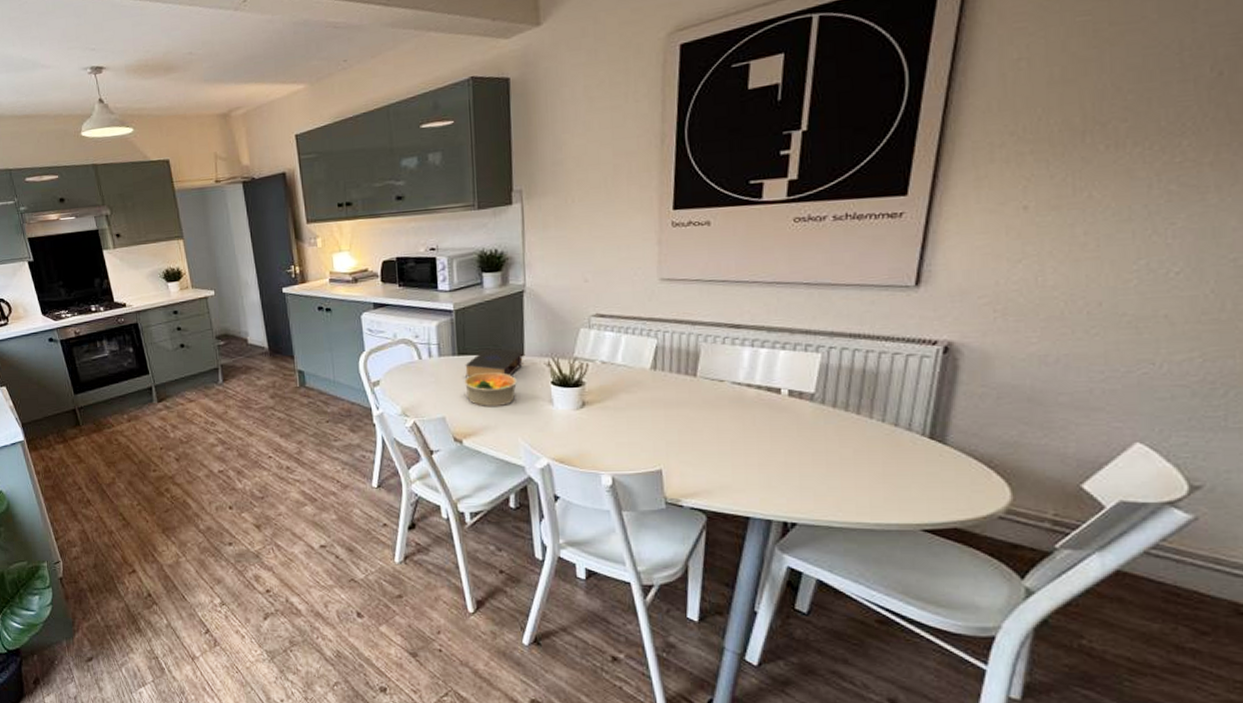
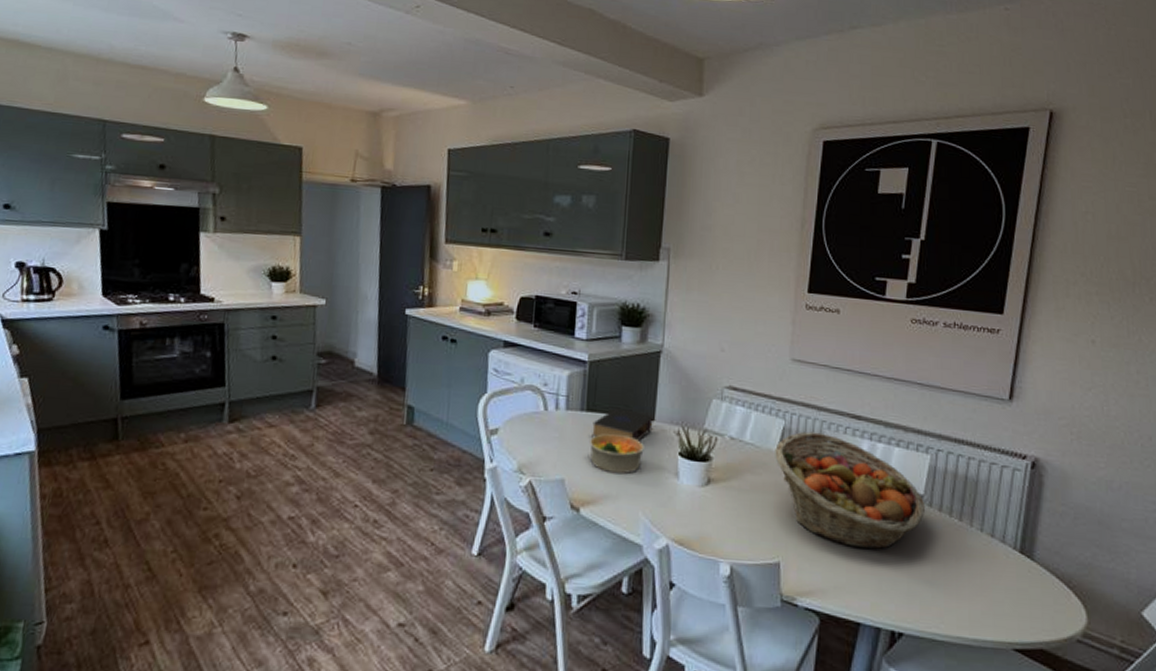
fruit basket: none [649,346,816,450] -> present [775,432,924,550]

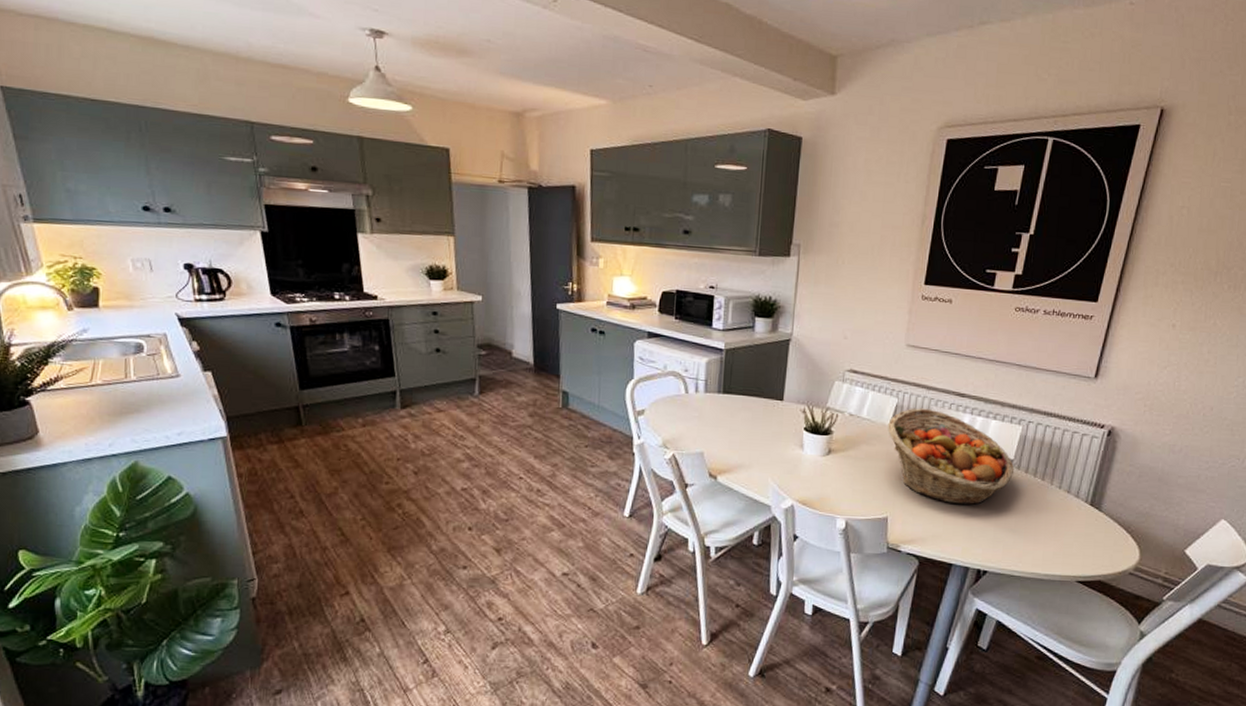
bowl: present [590,434,644,473] -> none [726,413,774,446]
book: present [592,407,653,441] -> none [728,389,782,419]

